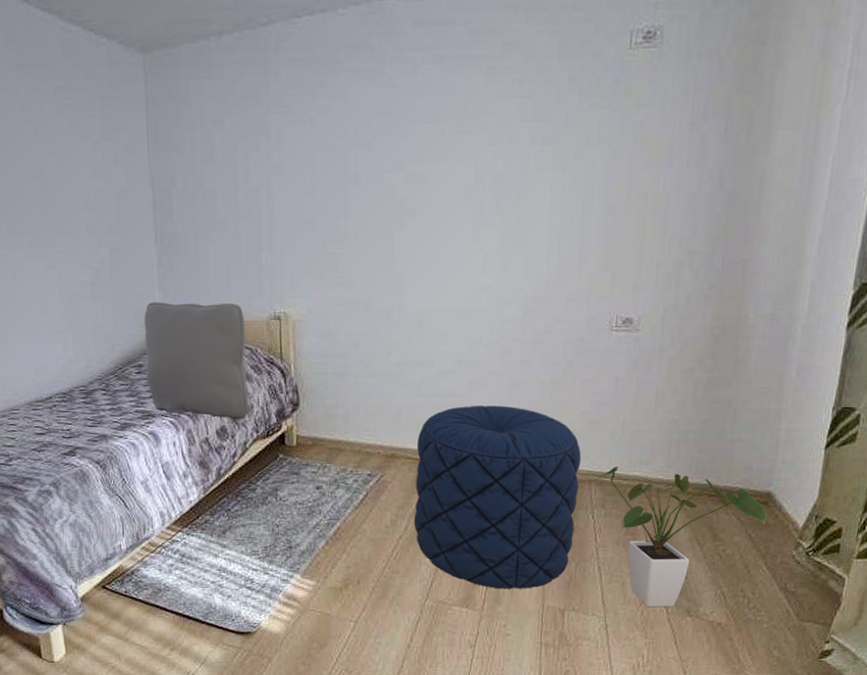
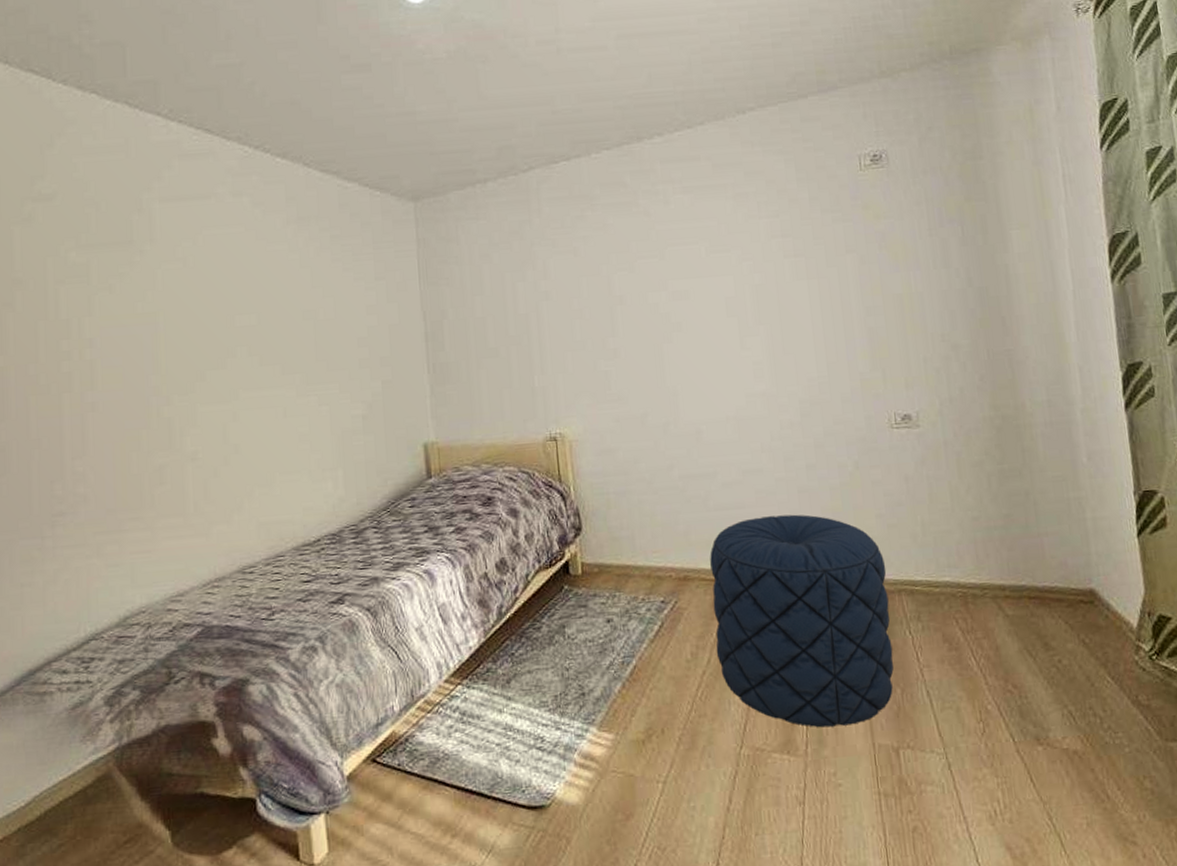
pillow: present [143,302,249,420] -> none [416,427,529,551]
house plant: present [594,467,768,608] -> none [904,573,1097,738]

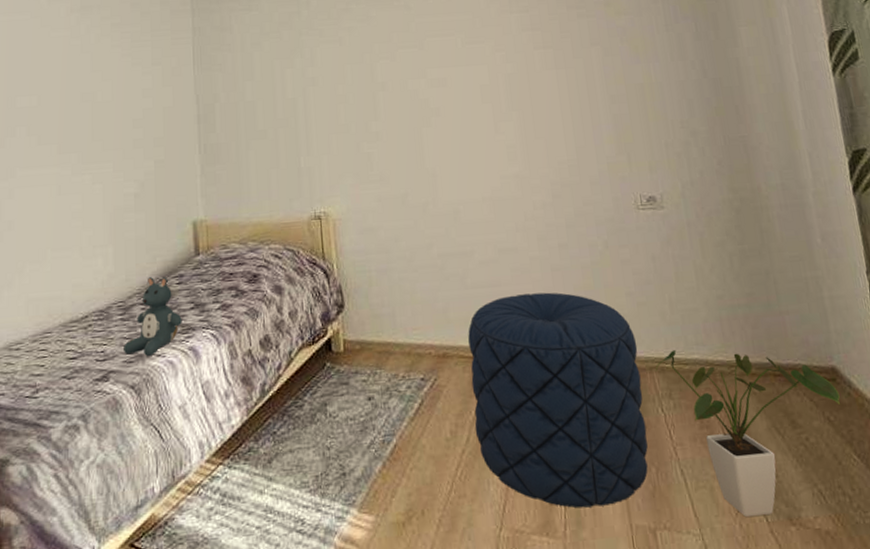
stuffed animal: none [358,500,416,580] -> present [124,277,182,357]
house plant: none [904,573,1097,738] -> present [655,350,840,518]

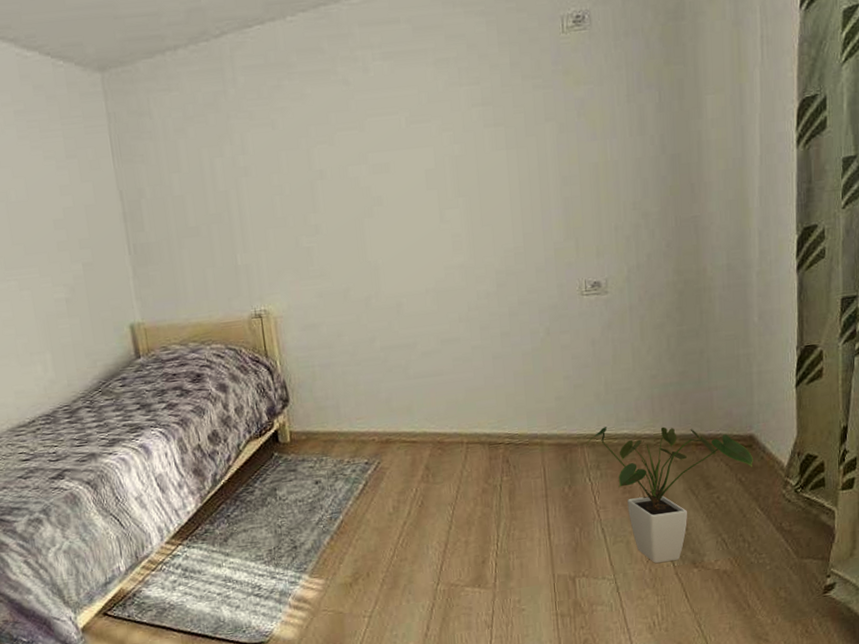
stuffed animal: present [124,277,182,357] -> none [74,381,130,456]
pouf: present [468,292,648,508] -> none [410,379,574,564]

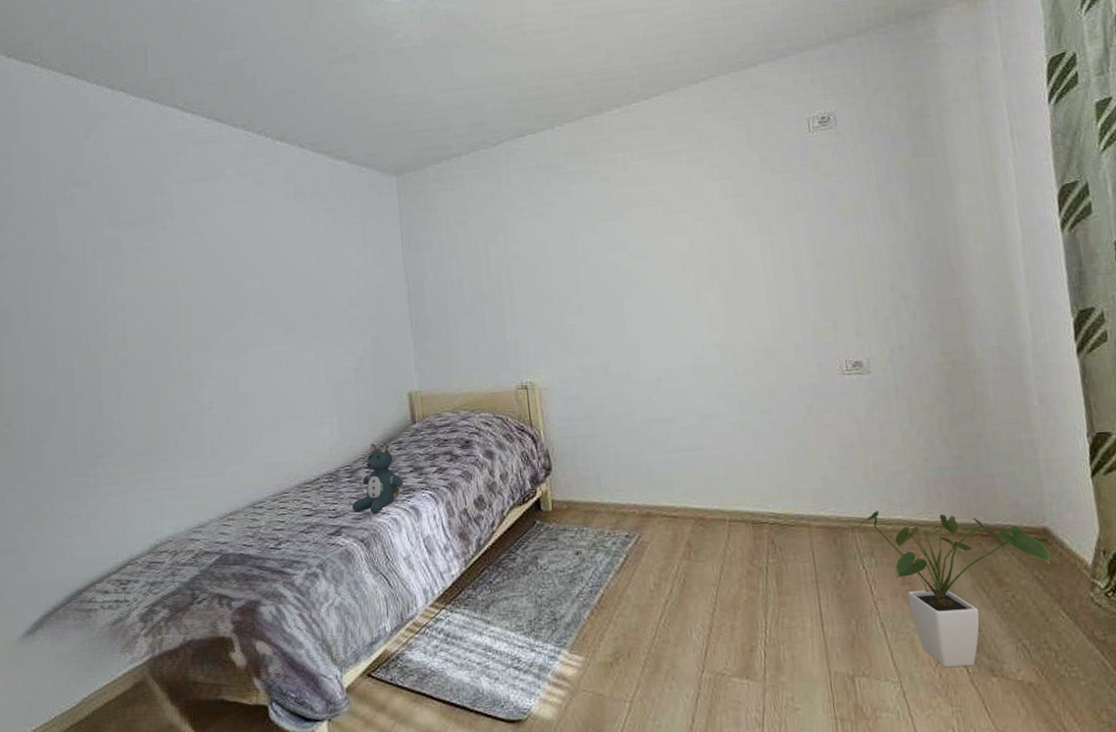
stuffed animal: none [74,381,130,456] -> present [352,443,403,515]

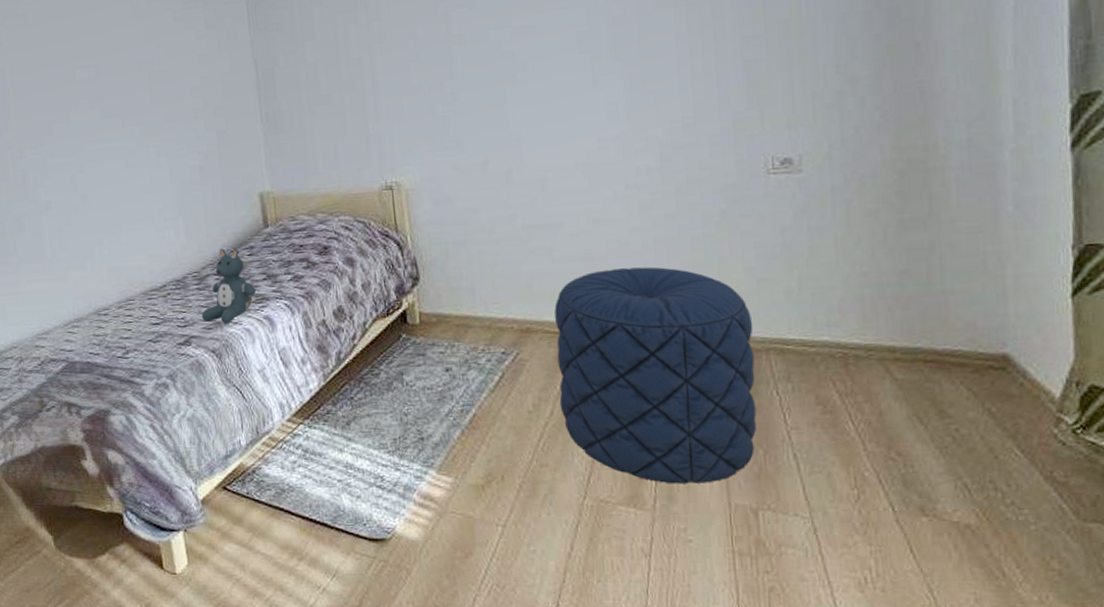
pouf: none [670,455,848,655] -> present [554,266,757,484]
house plant: present [857,511,1051,668] -> none [772,331,1008,505]

